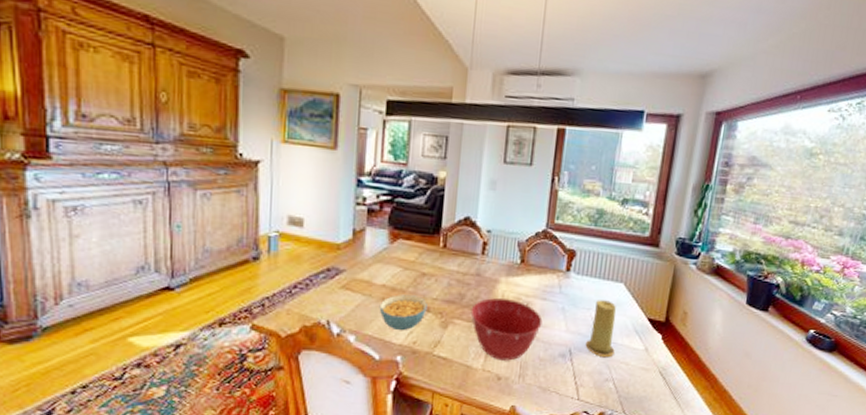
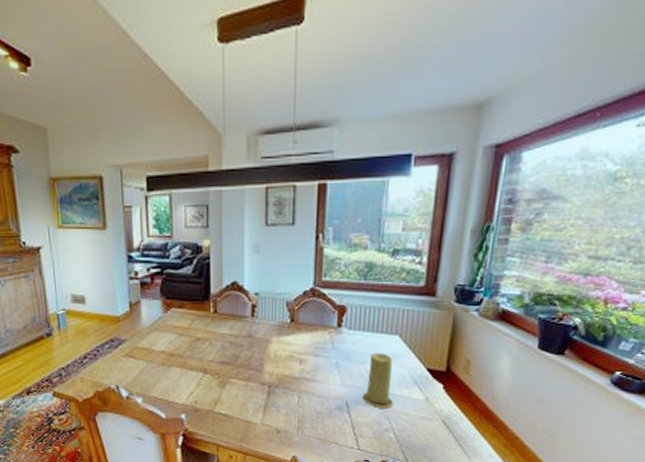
cereal bowl: present [379,294,427,331] -> none [160,359,204,392]
mixing bowl: present [470,298,543,361] -> none [246,358,317,415]

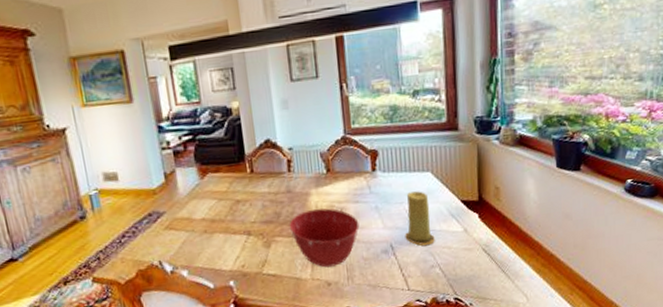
mixing bowl: none [246,358,317,415] -> present [289,208,360,268]

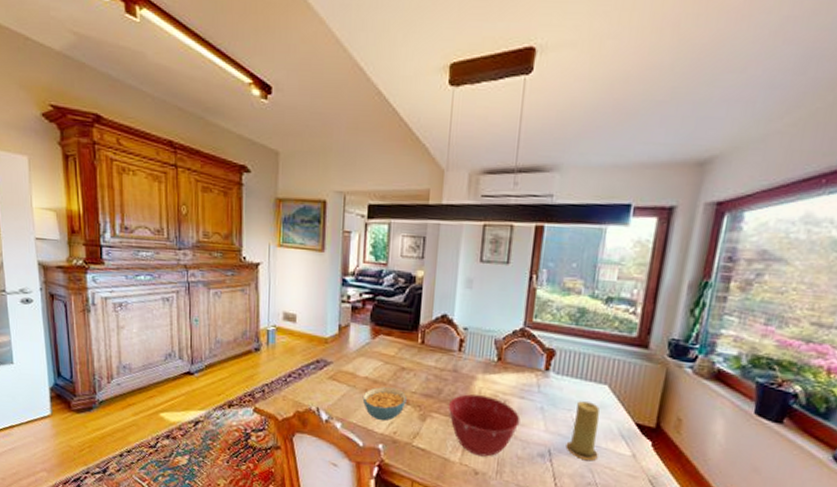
cereal bowl: none [203,222,248,258] -> present [362,387,407,421]

